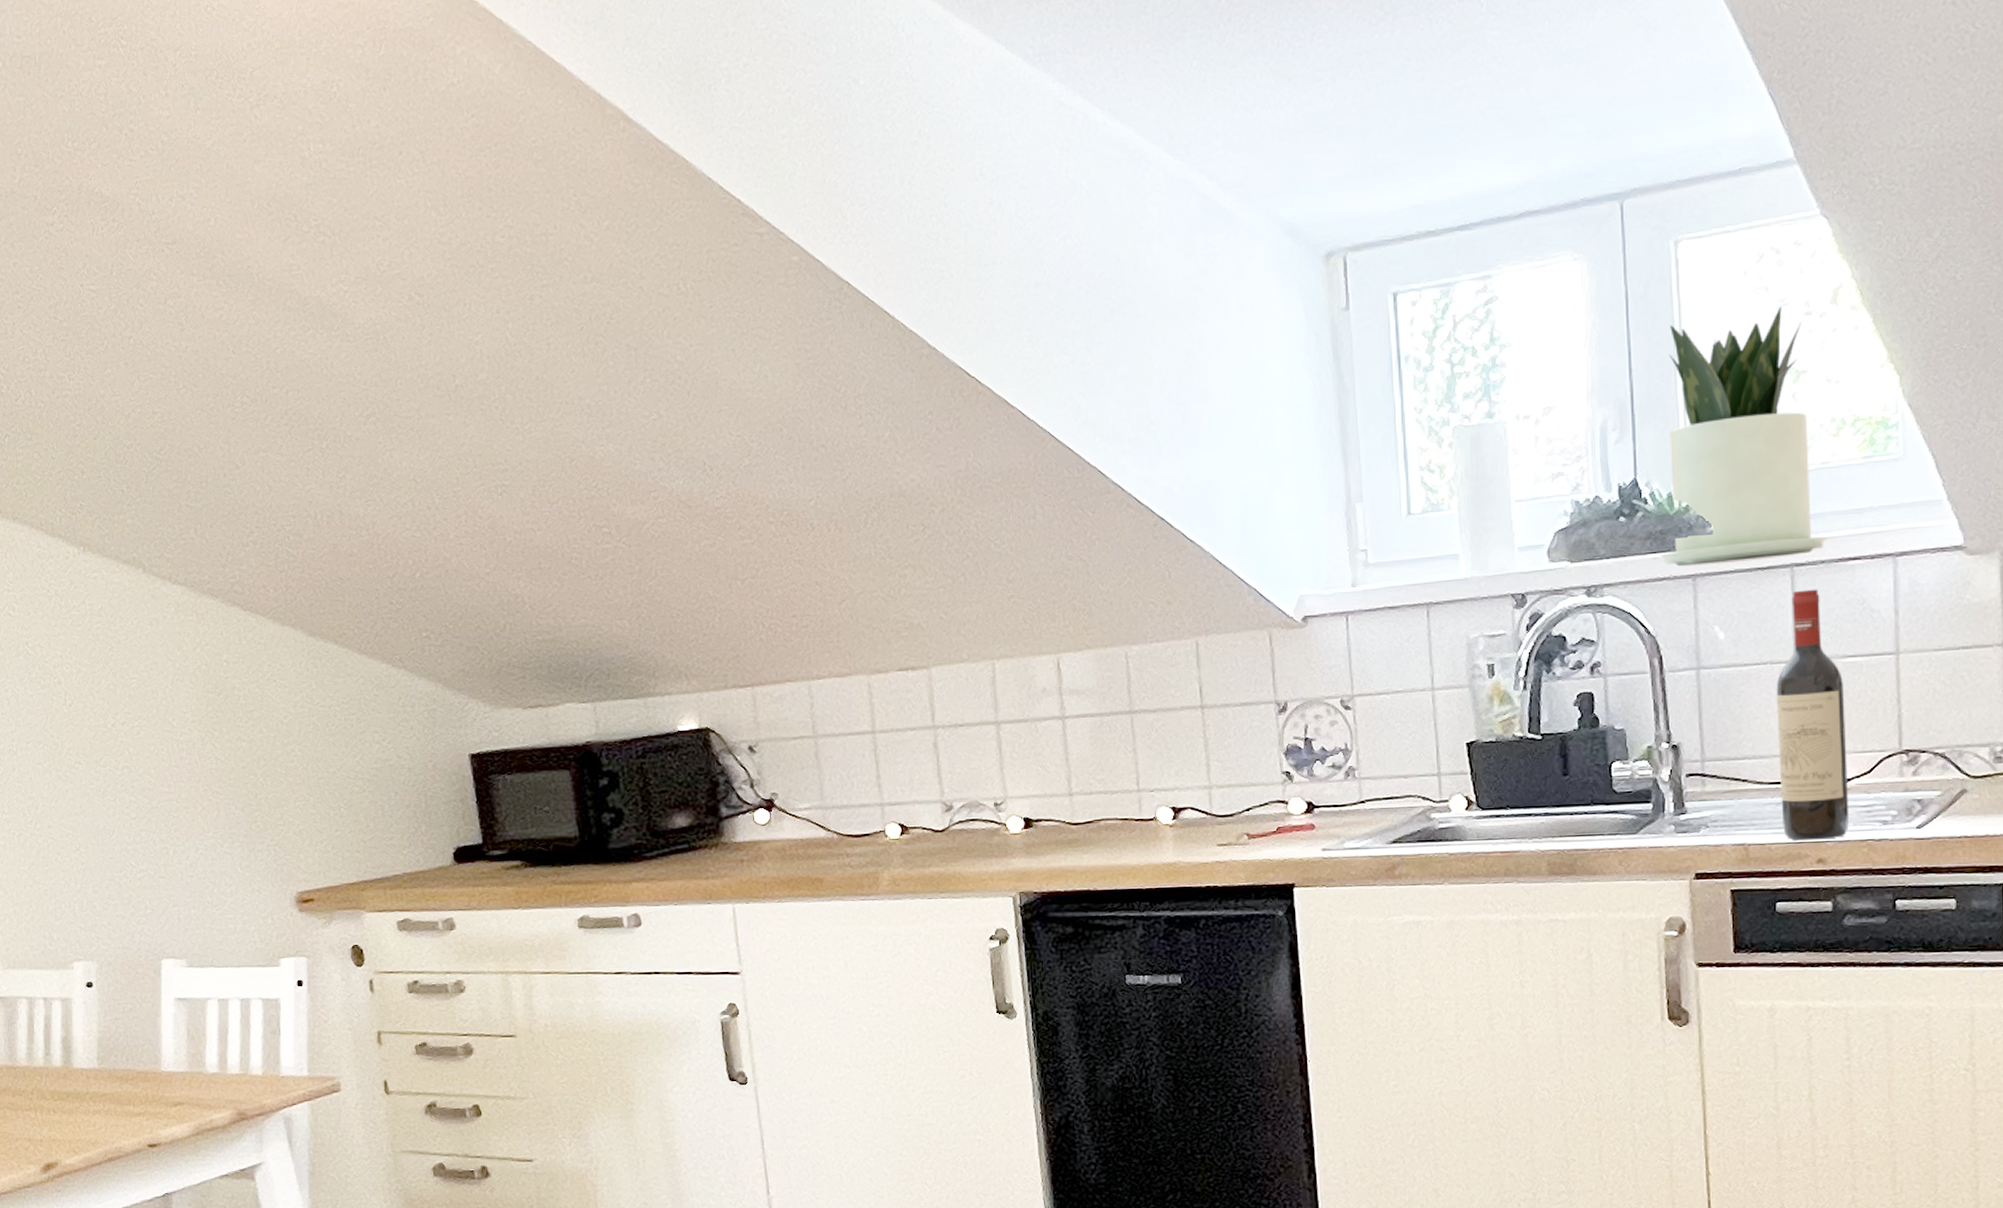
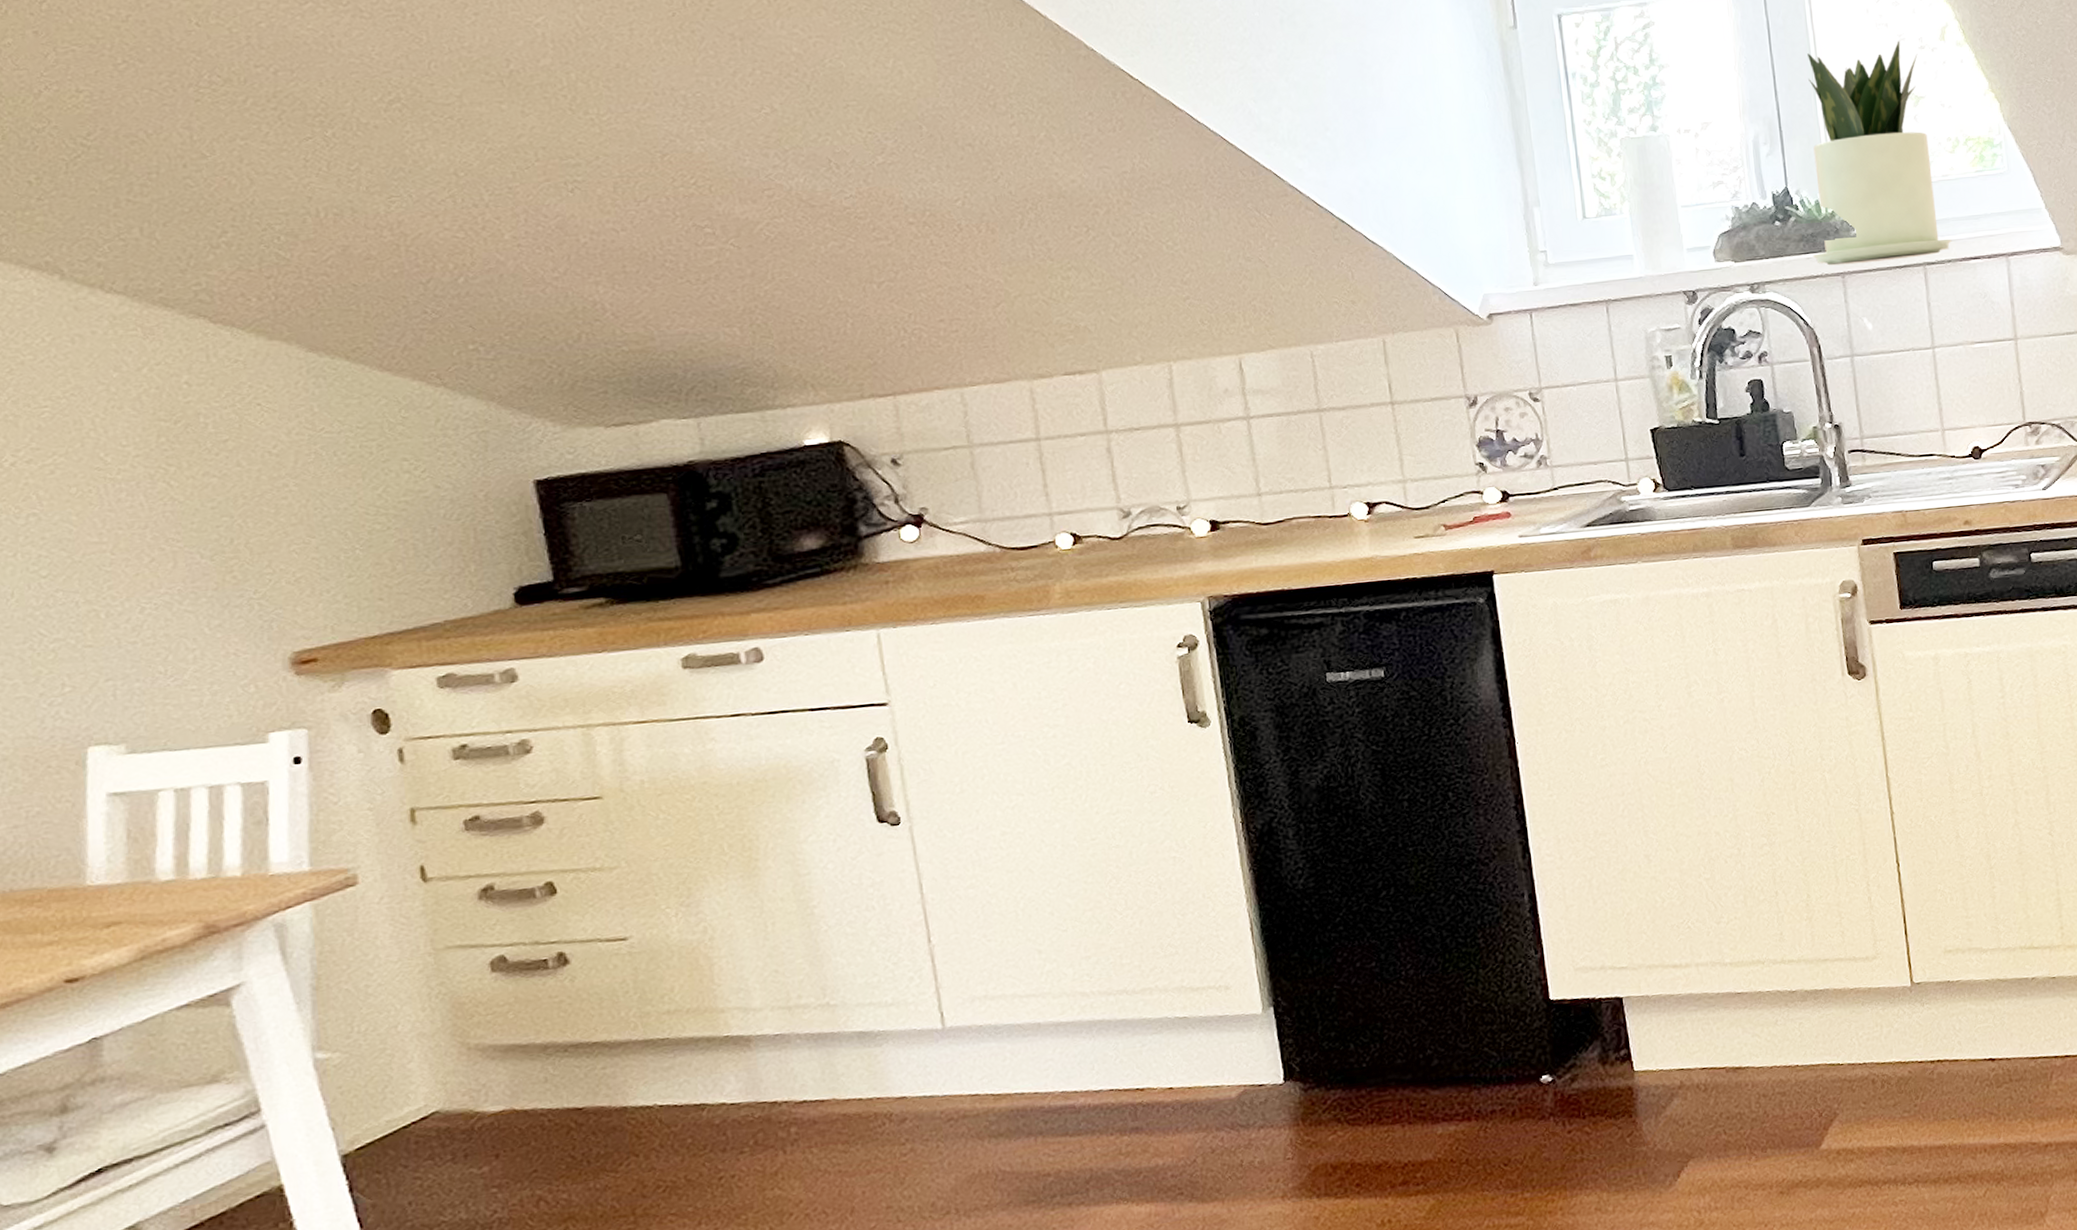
wine bottle: present [1776,589,1850,841] -> none [1918,284,1988,505]

